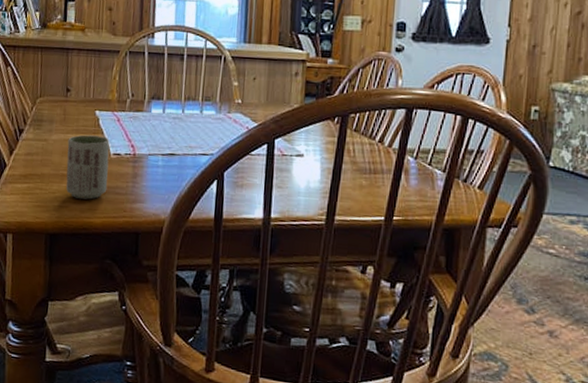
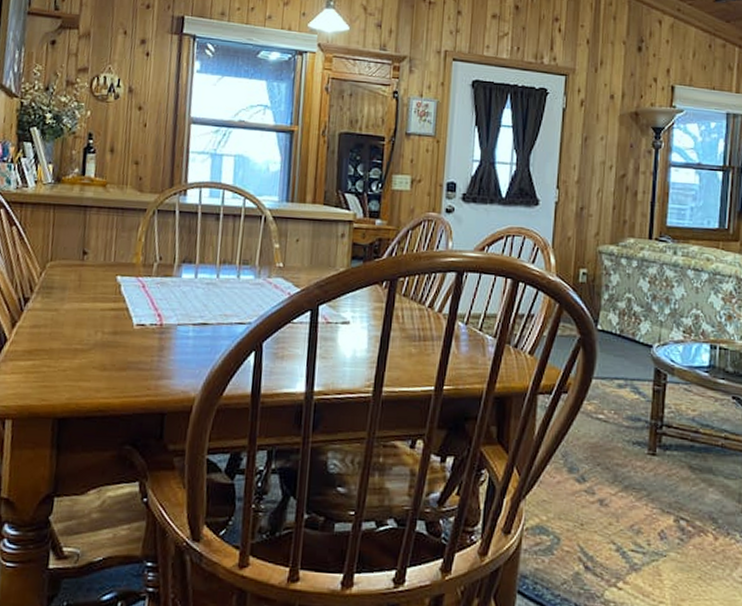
cup: present [66,135,110,200] -> none [79,303,133,377]

